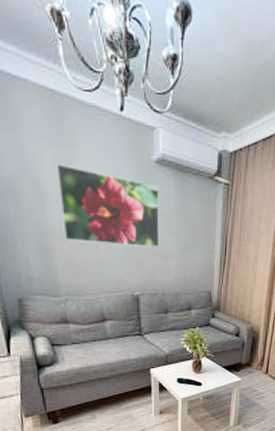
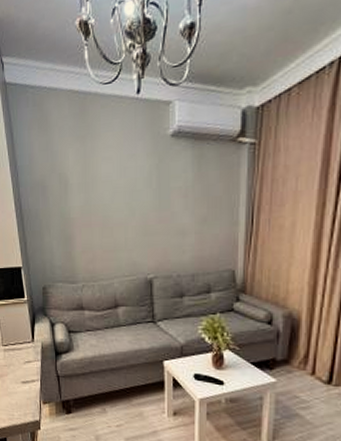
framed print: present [56,163,160,247] -> none [78,156,175,228]

